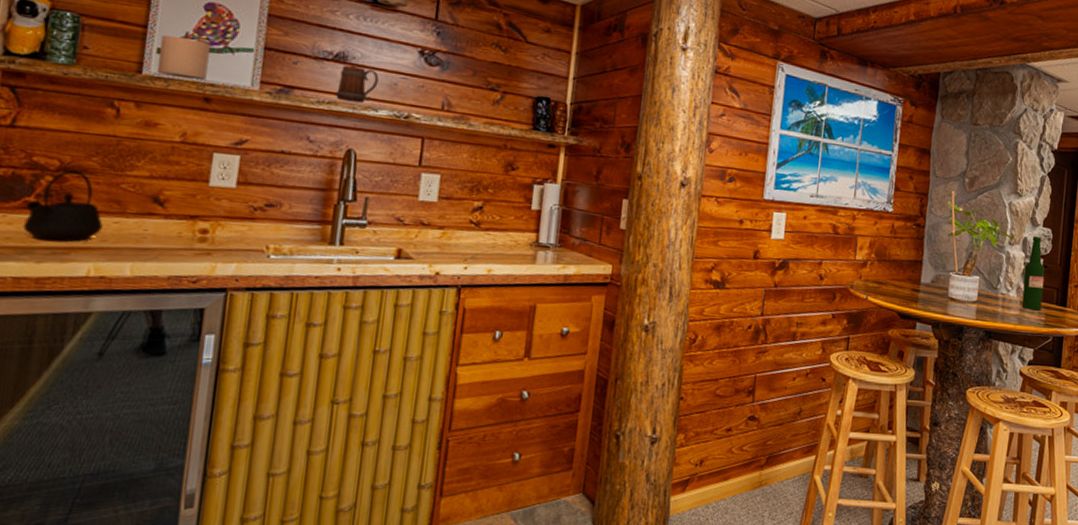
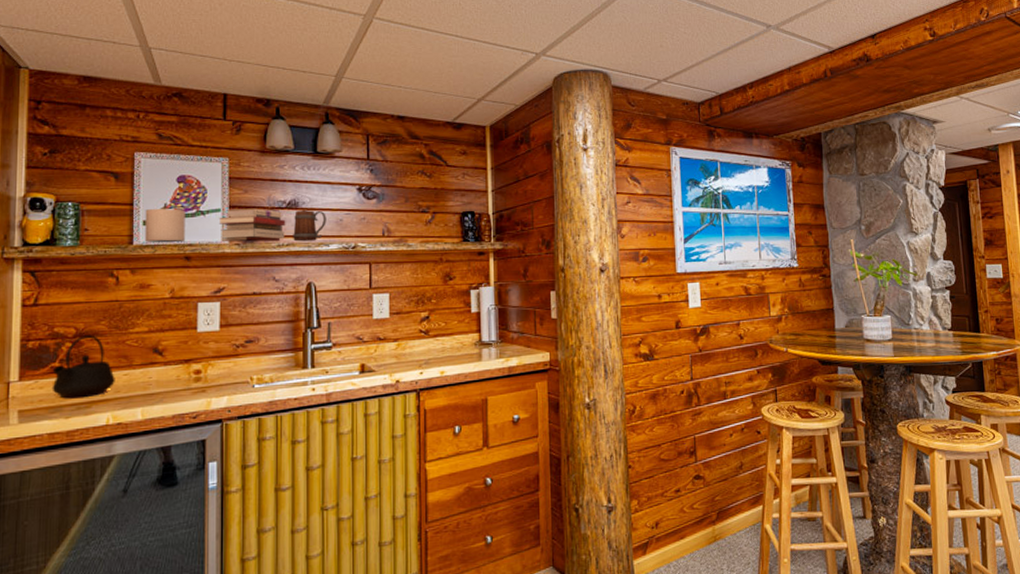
books: none [249,52,331,98] -> present [218,208,286,243]
beer bottle: present [1021,236,1045,311] -> none [932,270,956,340]

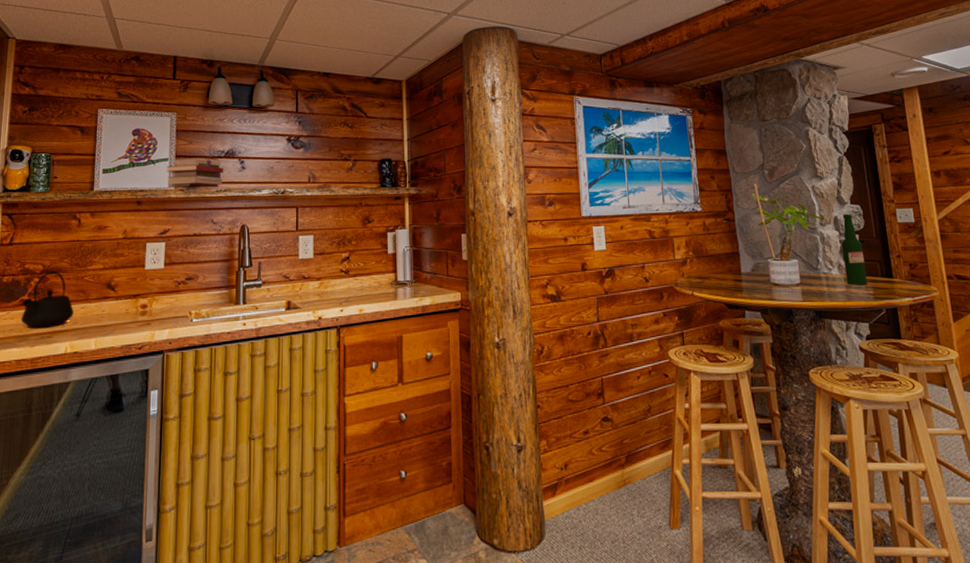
candle: present [144,202,185,243] -> none [103,153,138,189]
beer mug: present [293,210,326,242] -> none [230,159,259,188]
beer bottle: none [932,270,956,340] -> present [841,214,867,286]

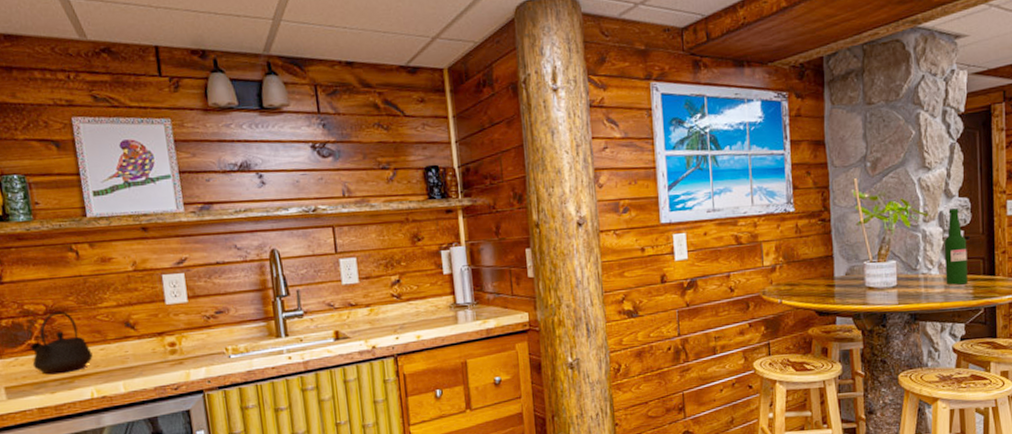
books: present [166,157,224,189] -> none [169,172,241,211]

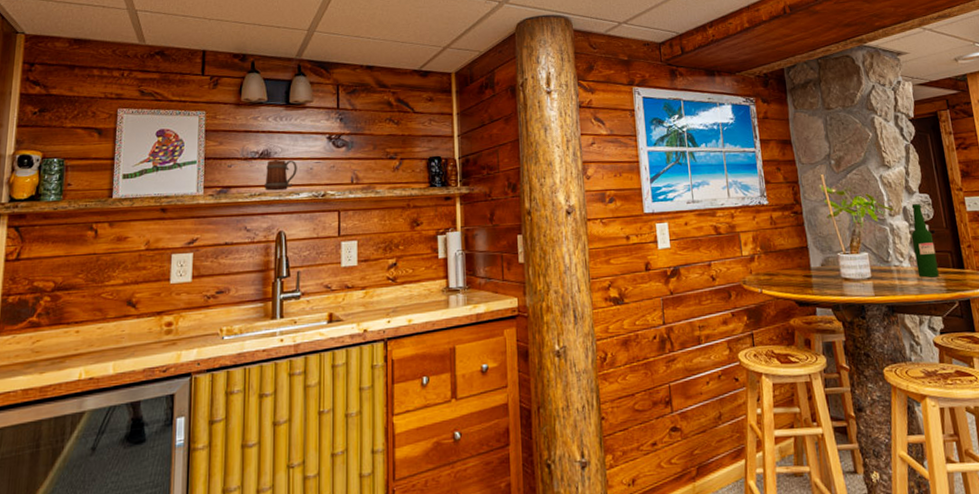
kettle: present [31,311,93,375] -> none [28,288,90,354]
beer mug: none [248,172,283,207] -> present [265,160,297,191]

